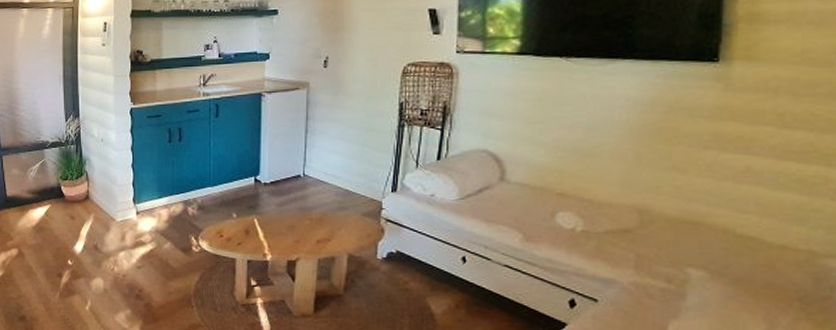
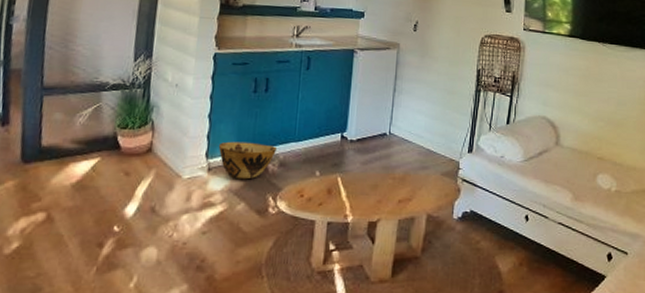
woven basket: none [143,188,195,222] -> present [218,141,278,180]

